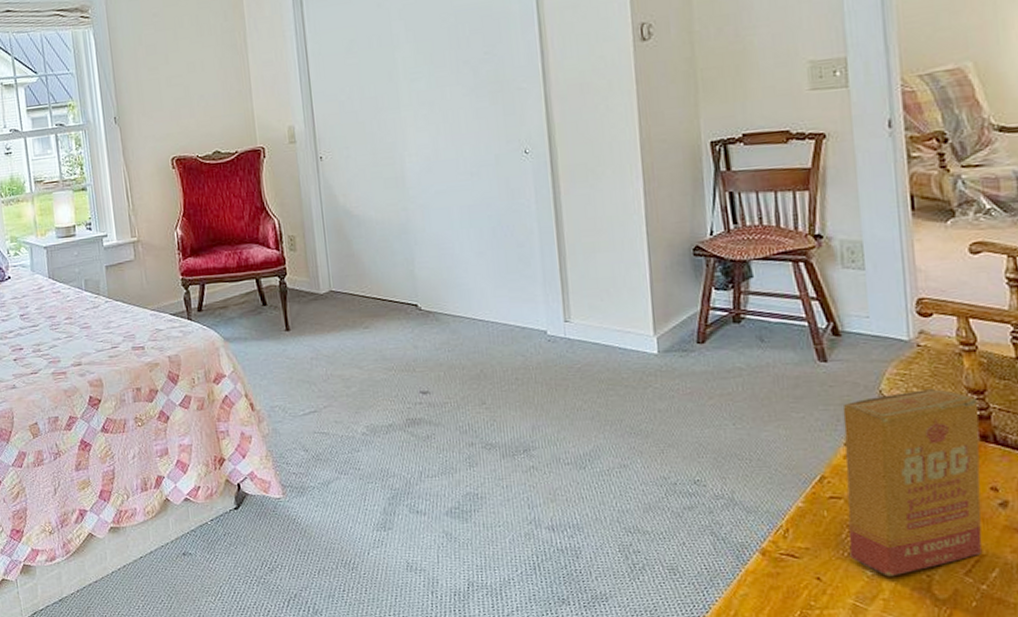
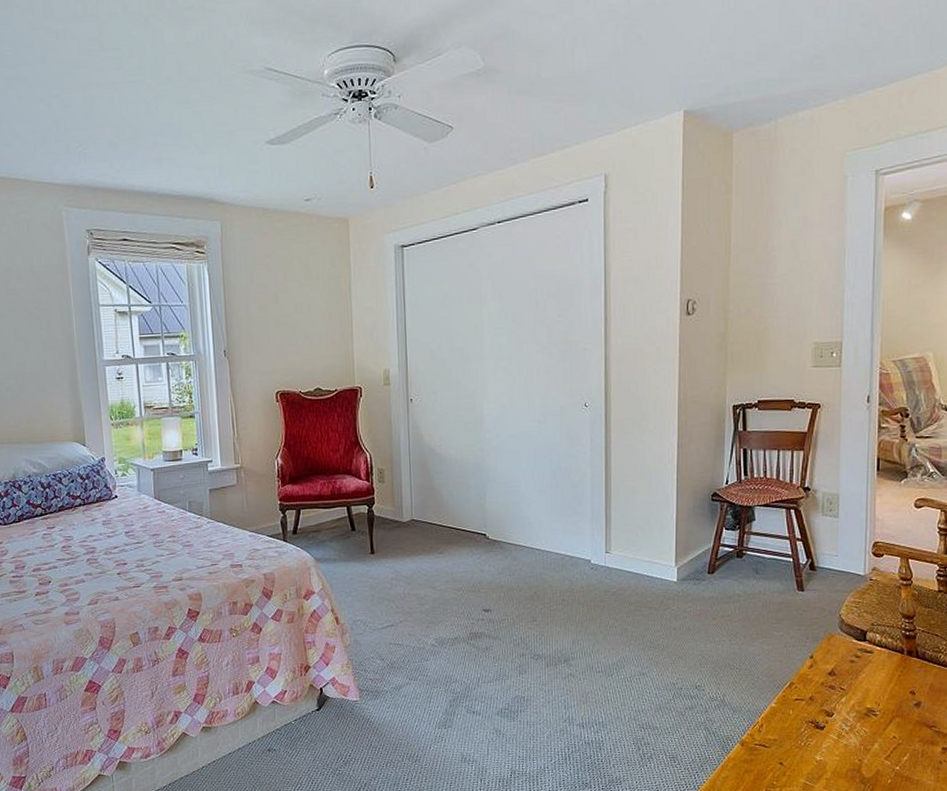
product box: present [842,389,982,577] -> none [806,614,909,761]

